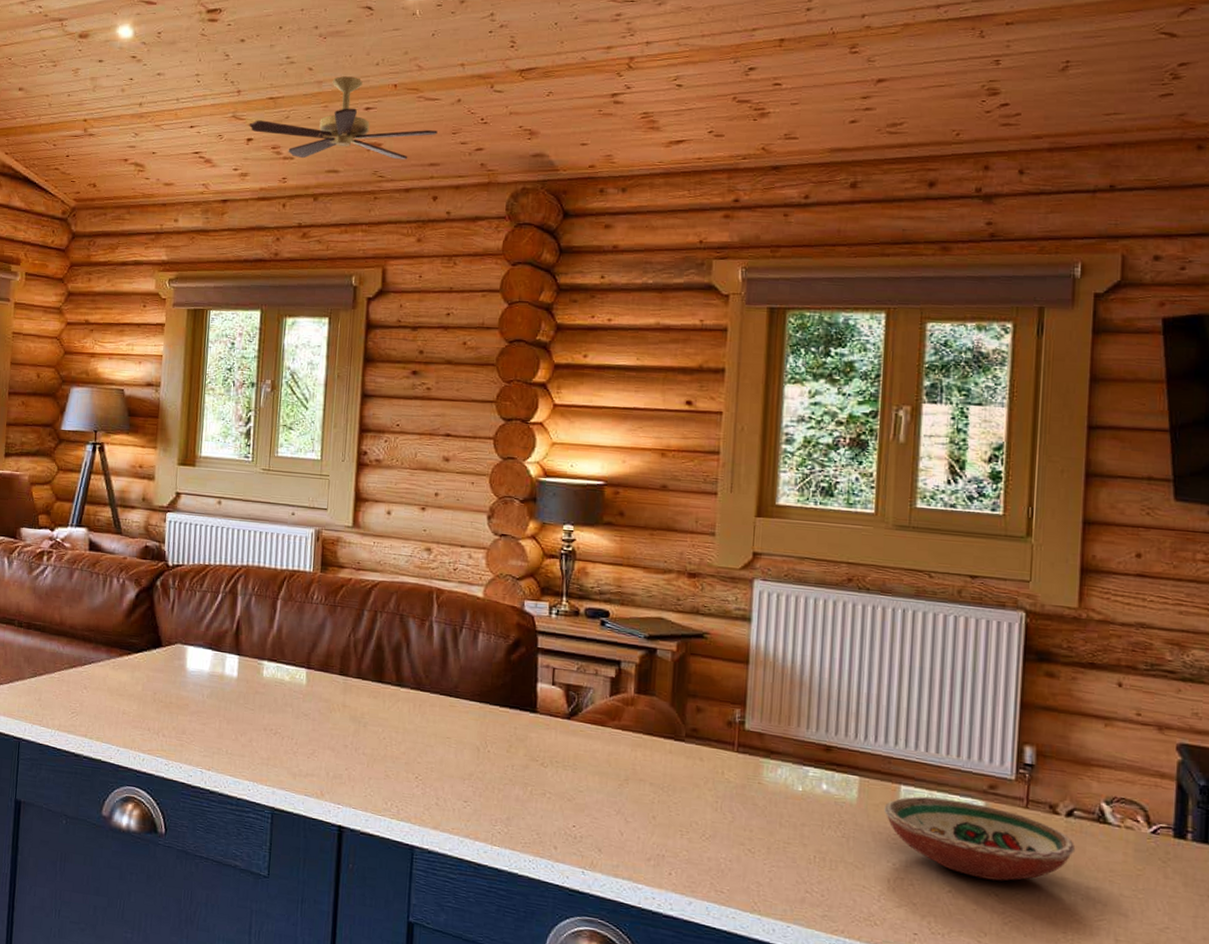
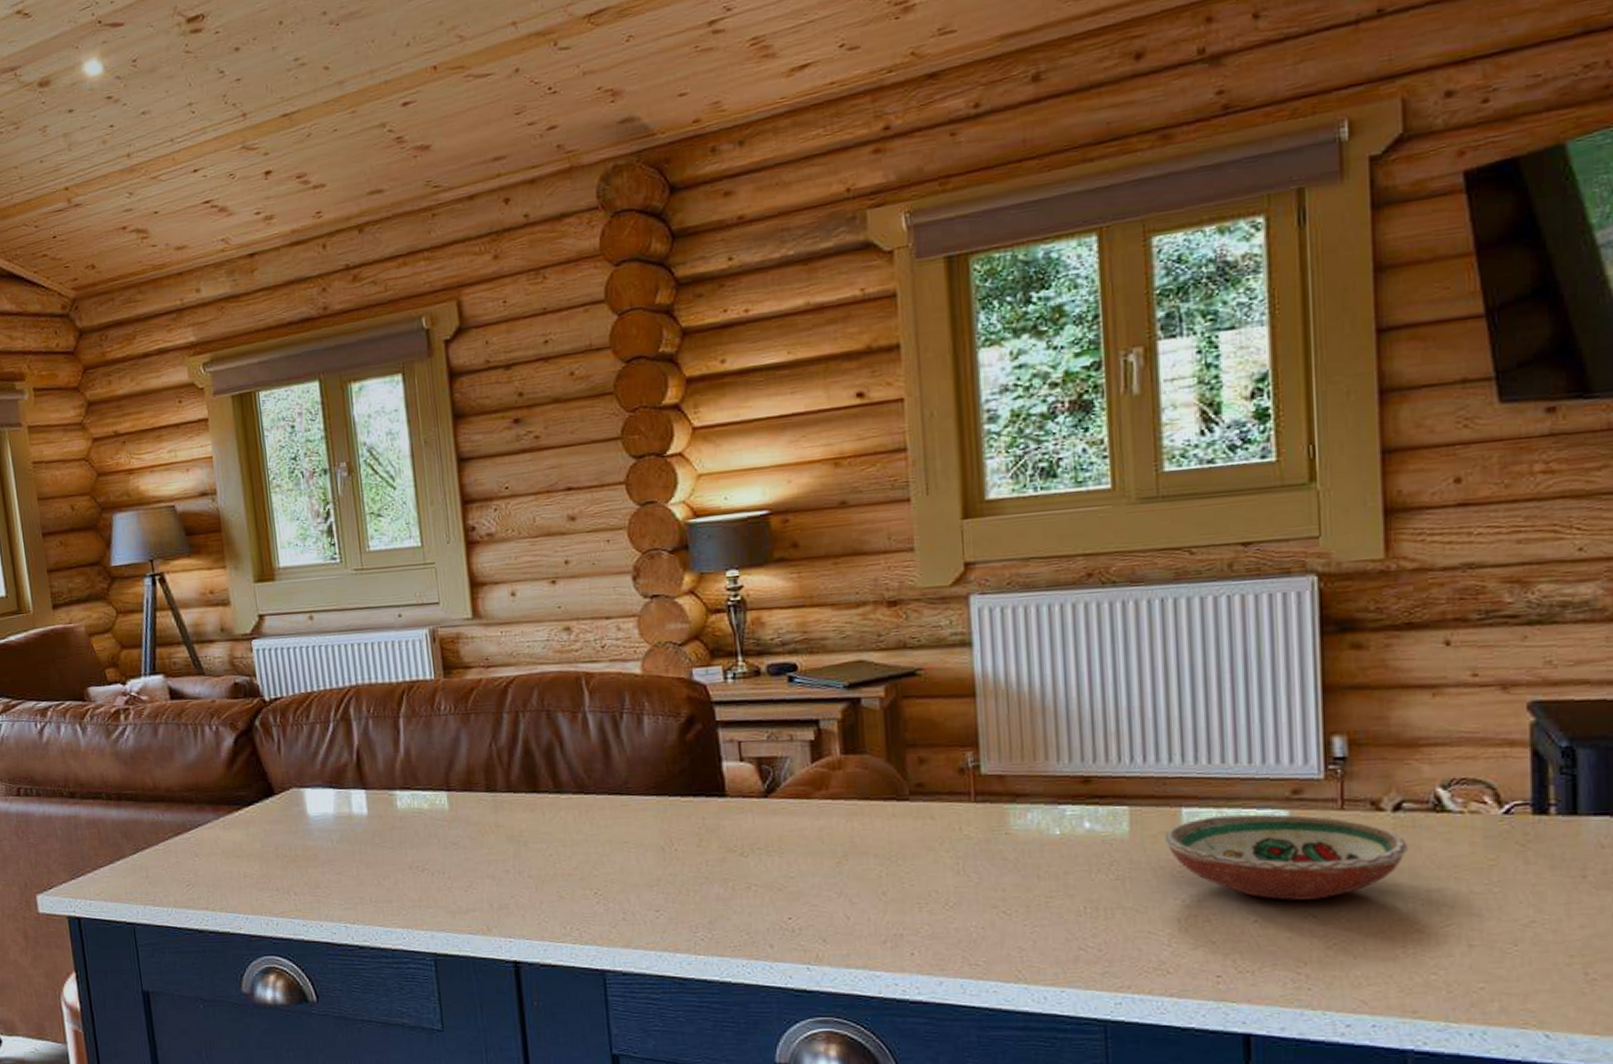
ceiling fan: present [250,76,438,160] -> none [265,66,497,184]

